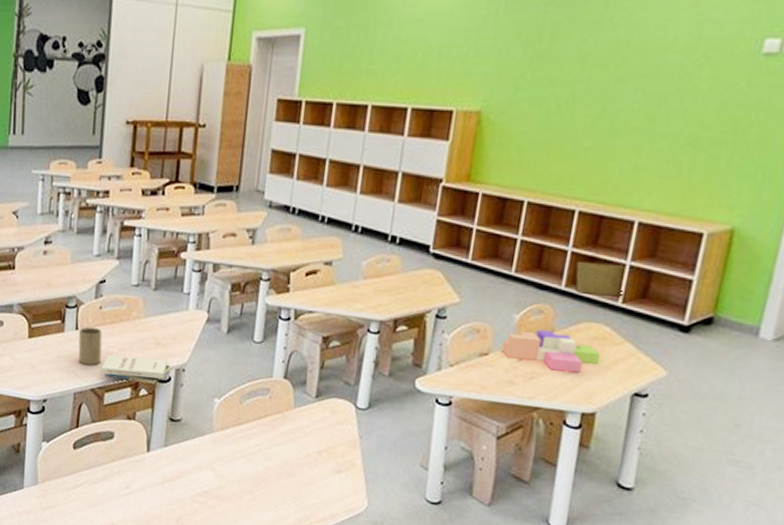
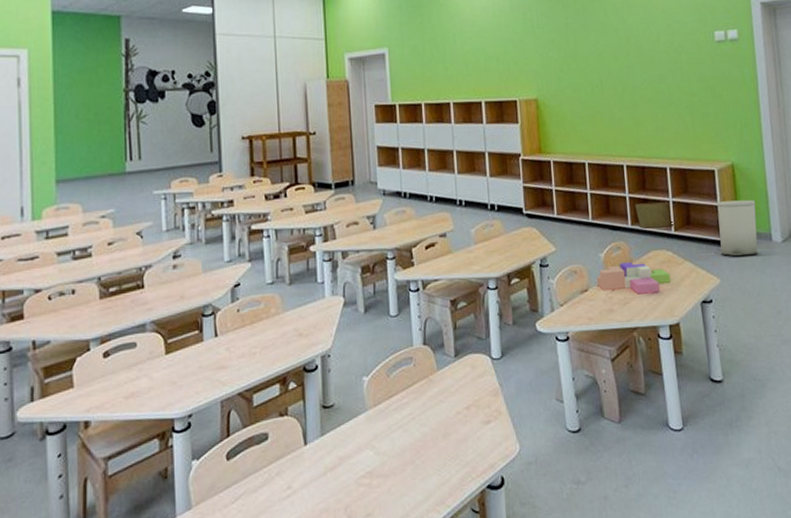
cup: present [78,326,103,366] -> none [218,330,246,371]
books: present [101,354,171,385] -> none [246,349,316,377]
pedal bin: none [678,275,751,351] -> present [717,199,759,257]

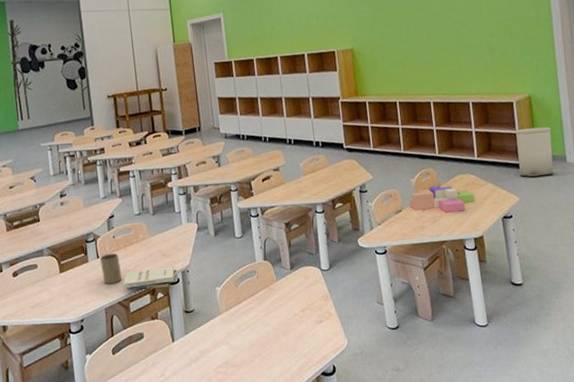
cup: none [218,330,246,371] -> present [99,253,123,285]
books: none [246,349,316,377] -> present [123,266,178,290]
basket: present [635,202,674,229] -> none [441,132,477,157]

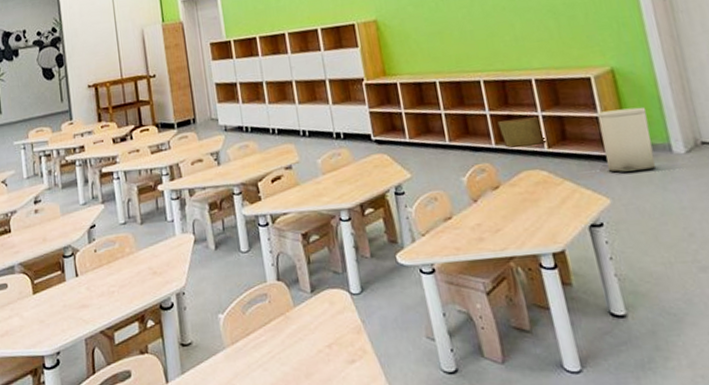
cup: present [99,253,123,285] -> none [78,270,106,309]
books: present [123,266,178,290] -> none [106,287,171,316]
toy blocks: present [409,185,475,213] -> none [460,184,549,220]
basket: none [441,132,477,157] -> present [498,117,547,148]

